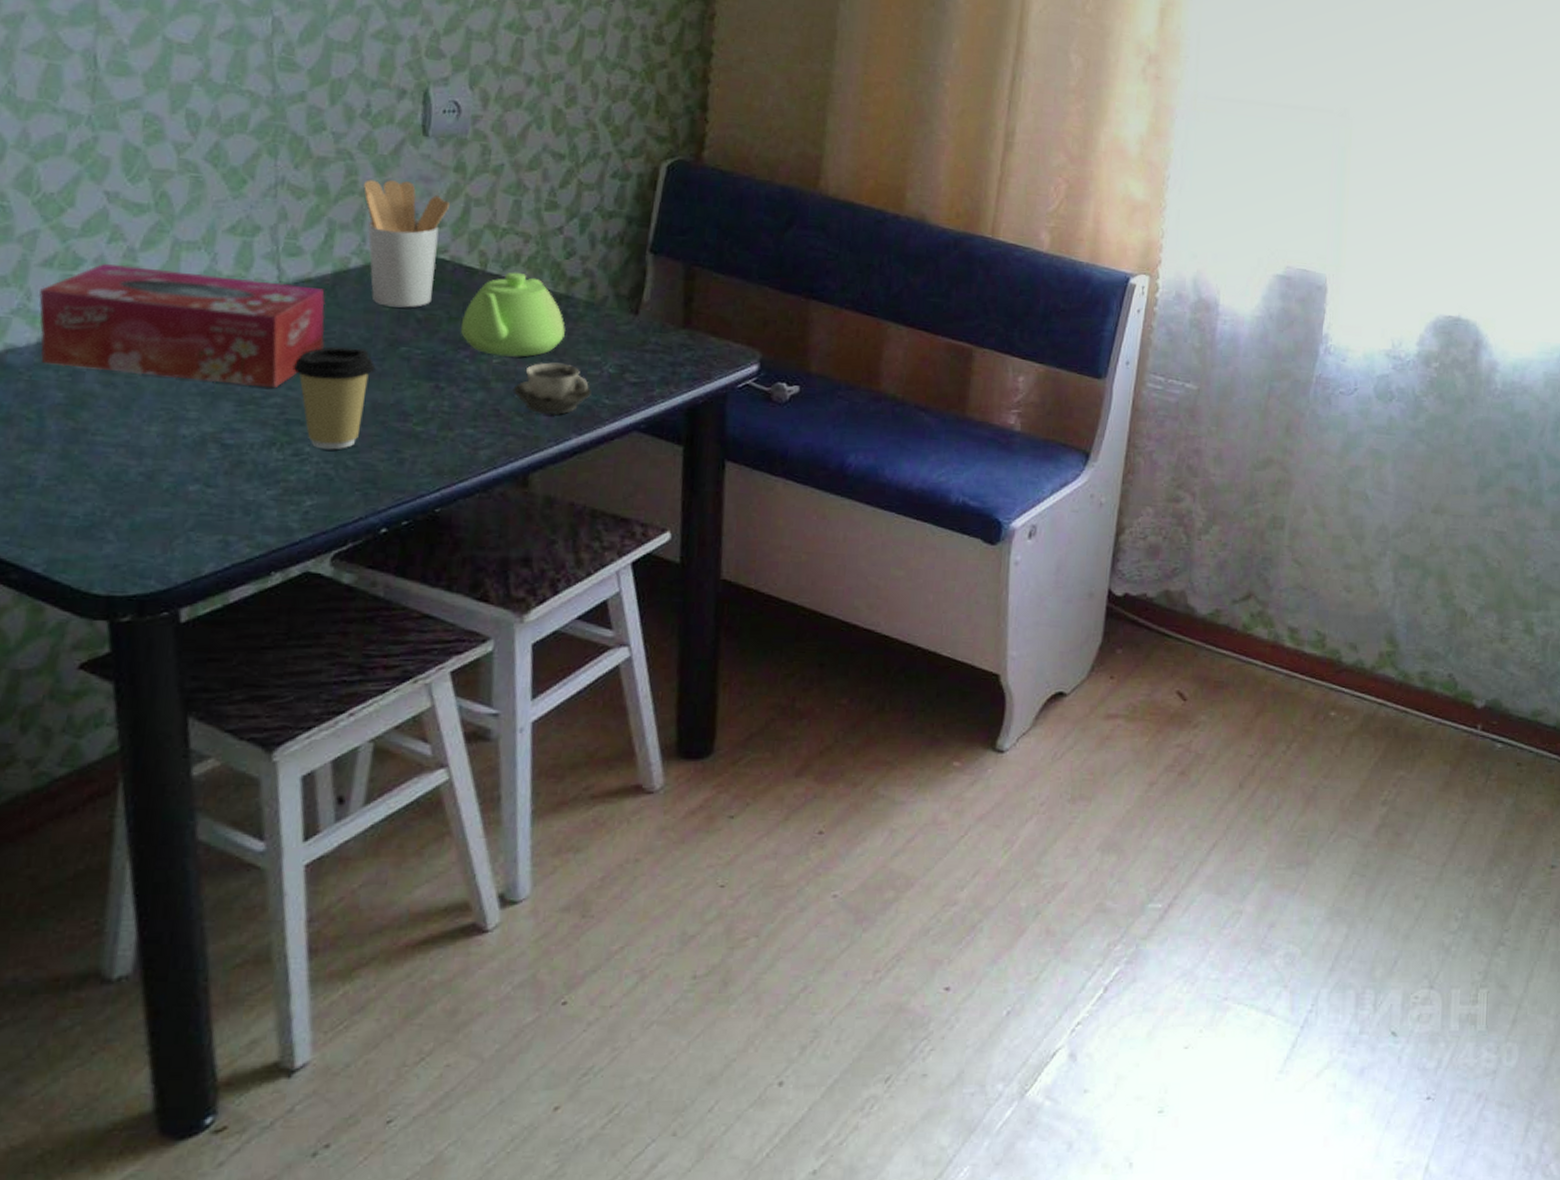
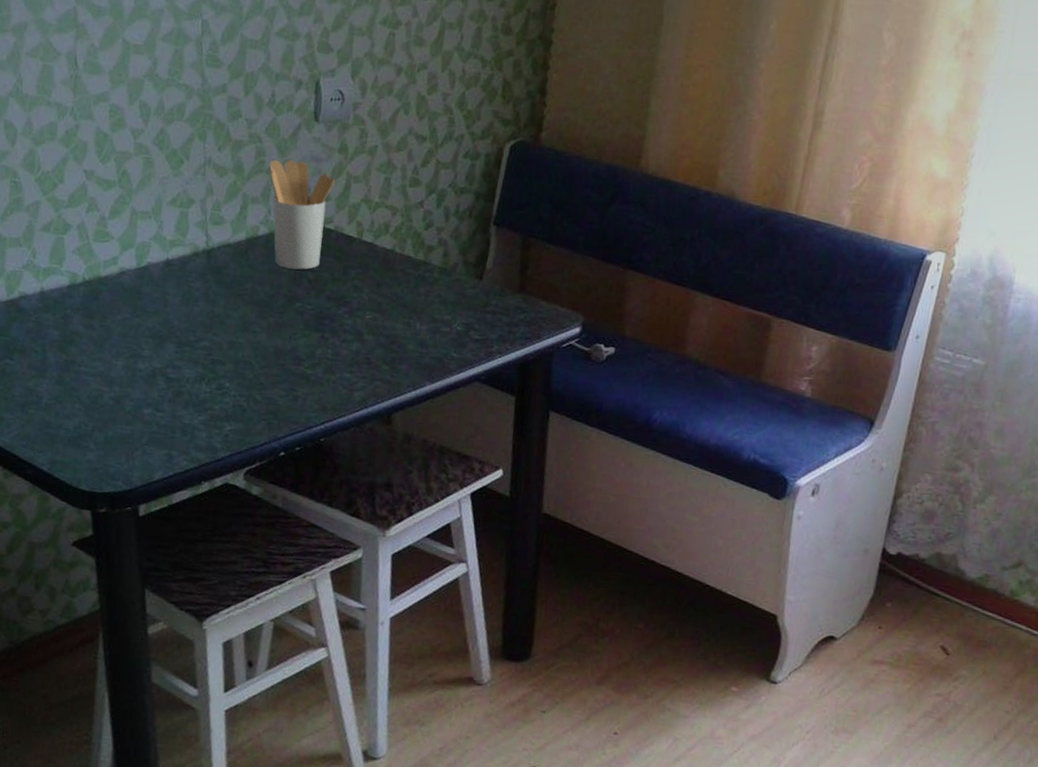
tissue box: present [39,264,325,389] -> none [41,229,241,334]
coffee cup: present [292,347,376,450] -> none [217,301,277,386]
teapot: present [460,272,565,357] -> none [341,240,423,314]
cup: present [512,362,592,416] -> none [380,319,443,365]

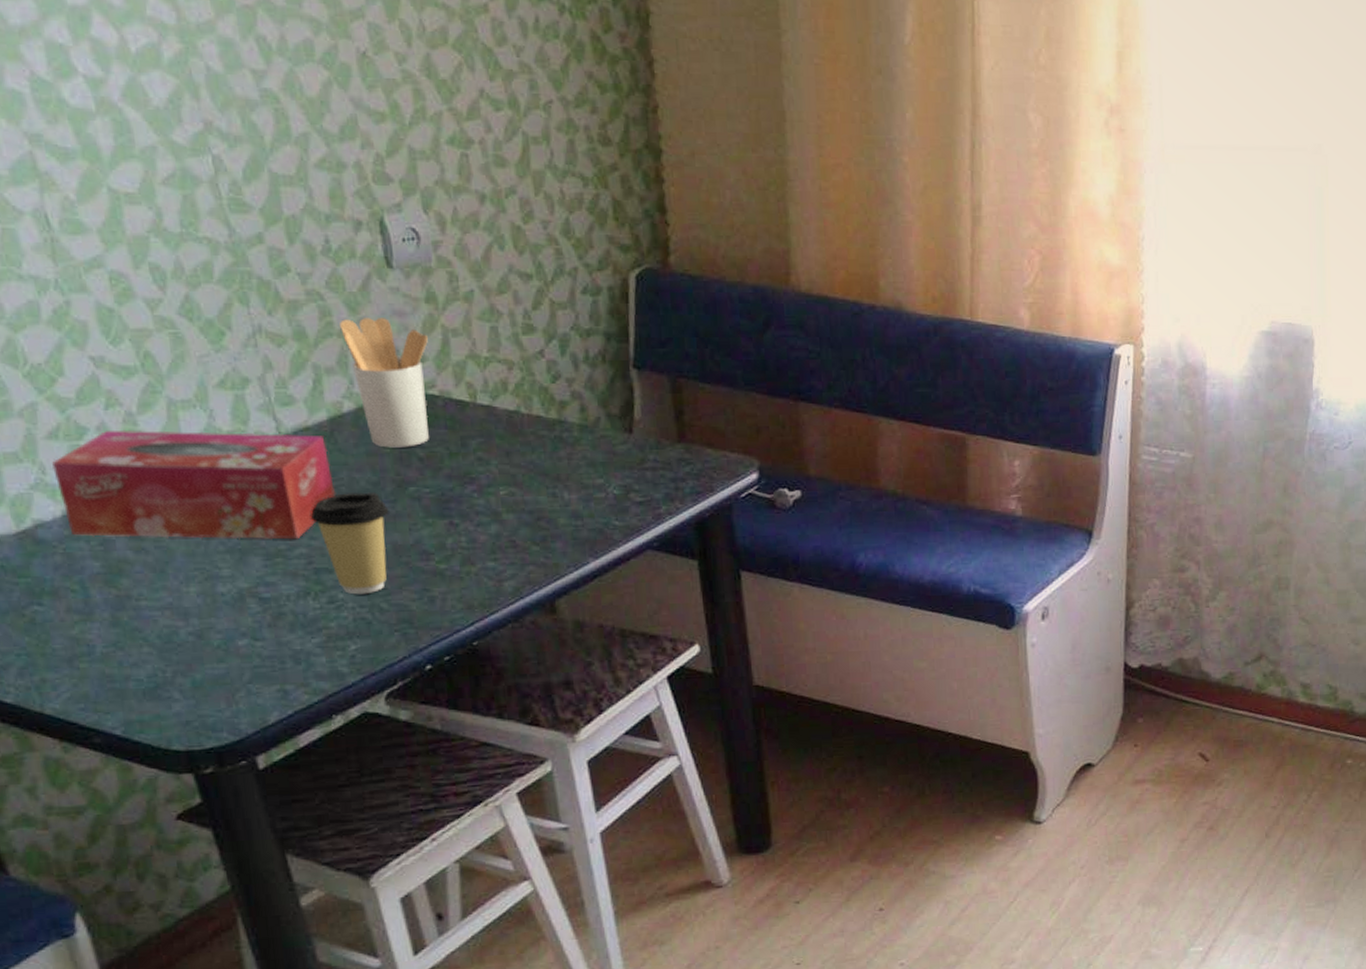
tissue box: none [41,229,241,334] -> present [52,429,336,540]
coffee cup: none [217,301,277,386] -> present [309,492,389,595]

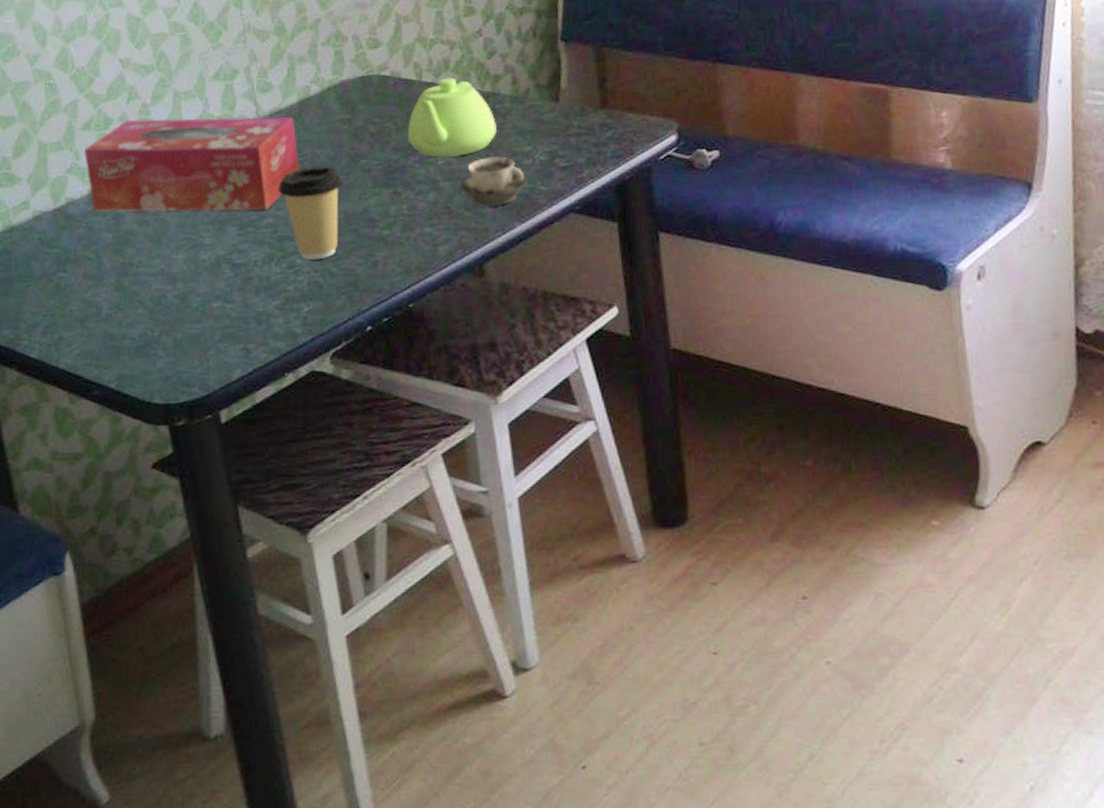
utensil holder: present [340,318,429,448] -> none [312,10,383,125]
teapot: none [462,401,565,487] -> present [407,77,497,157]
cup: none [524,489,601,542] -> present [459,157,528,207]

